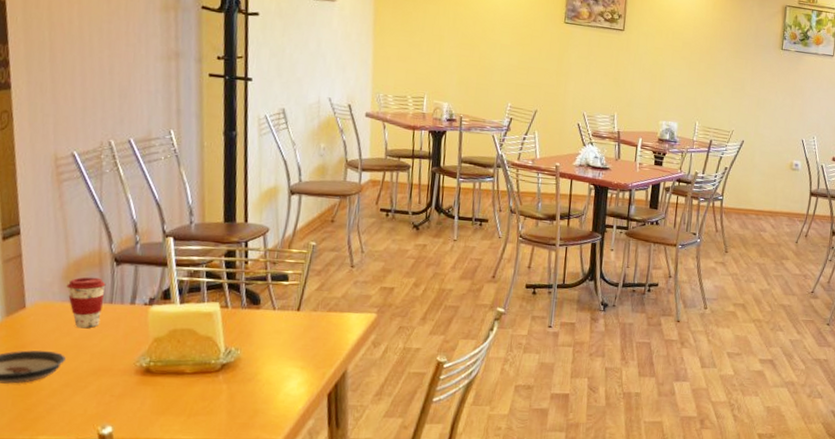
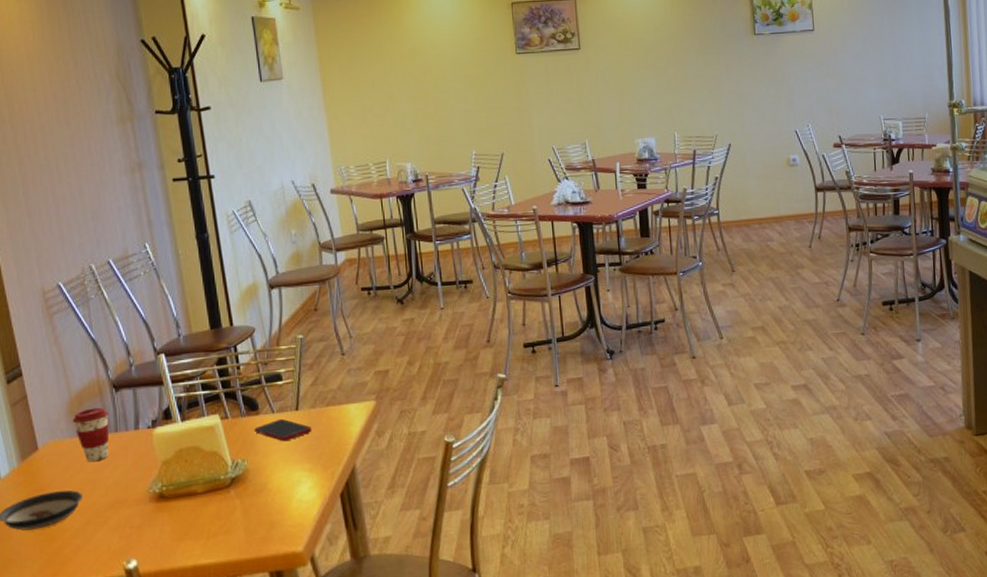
cell phone: none [252,316,310,338] -> present [254,418,312,442]

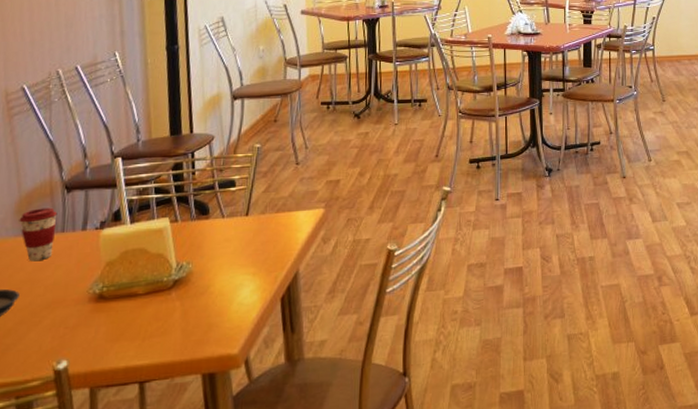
cell phone: present [254,418,312,442] -> none [202,223,260,246]

